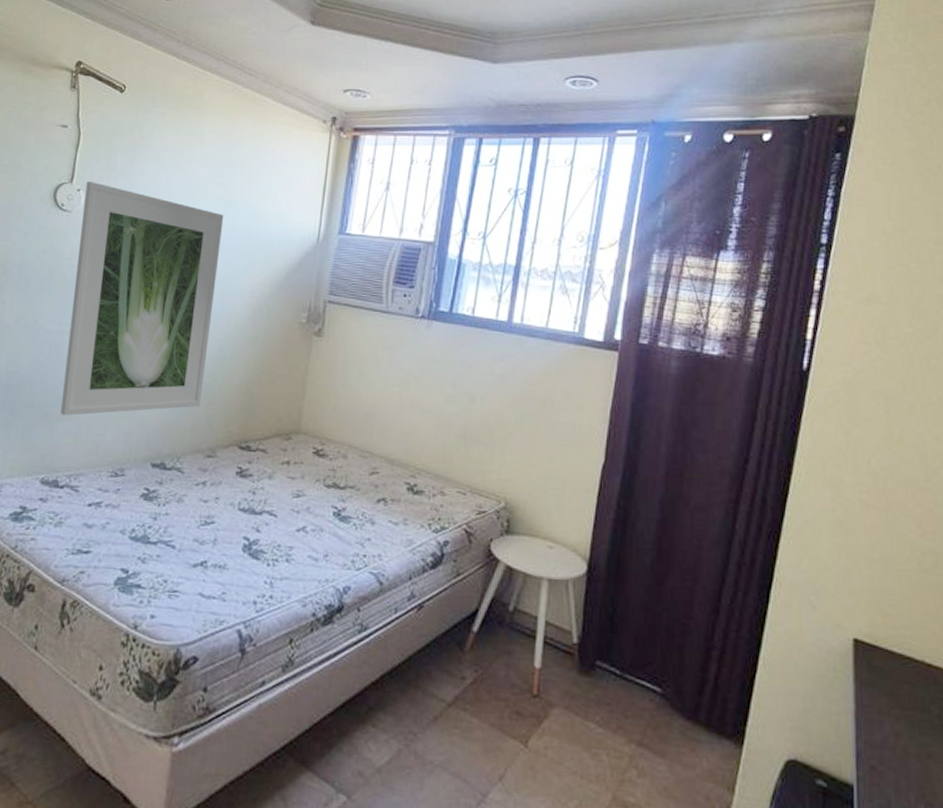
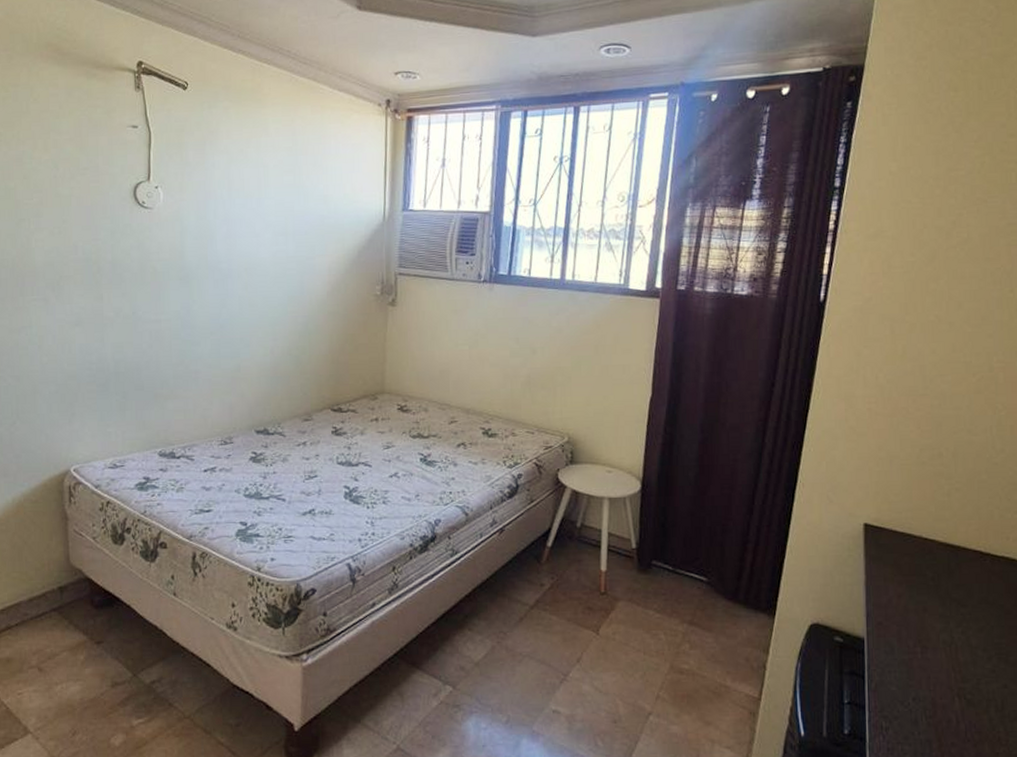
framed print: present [61,182,224,416] -> none [163,178,296,395]

